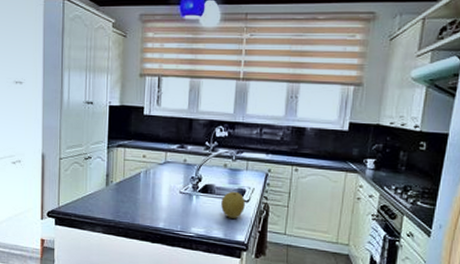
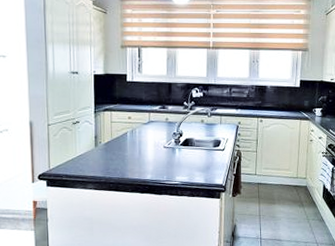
fruit: present [221,191,245,218] -> none [201,142,221,165]

